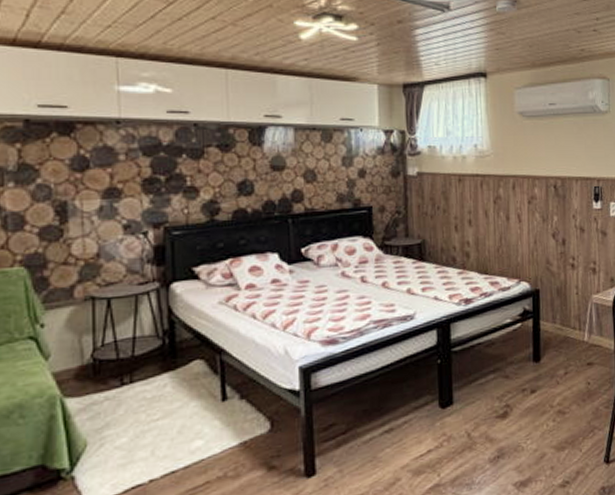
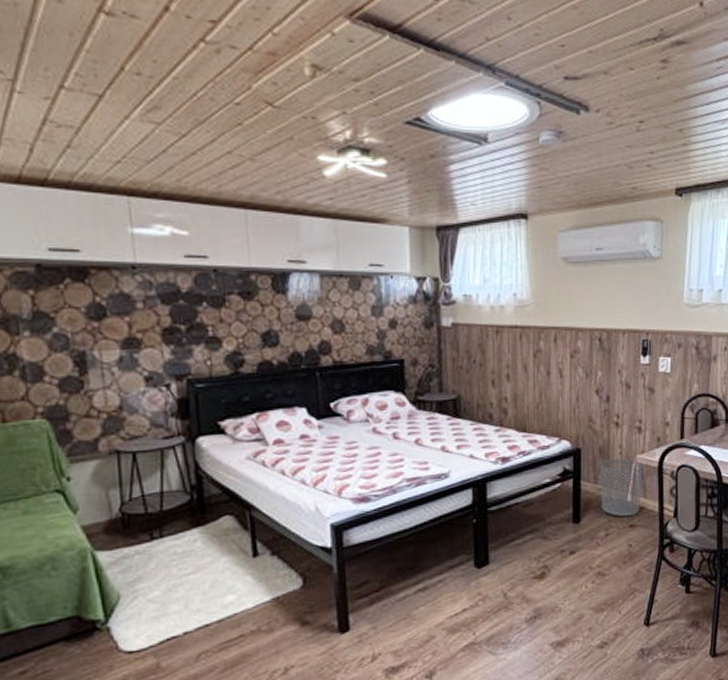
waste bin: none [557,298,599,355] -> present [599,458,643,517]

